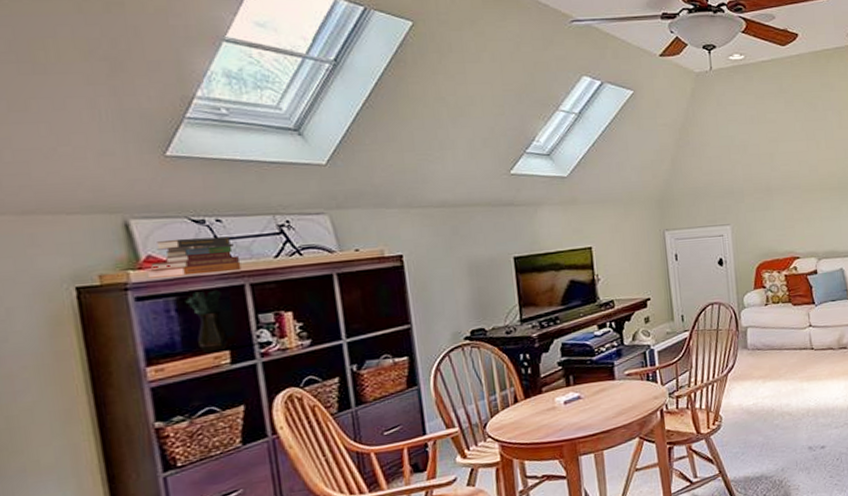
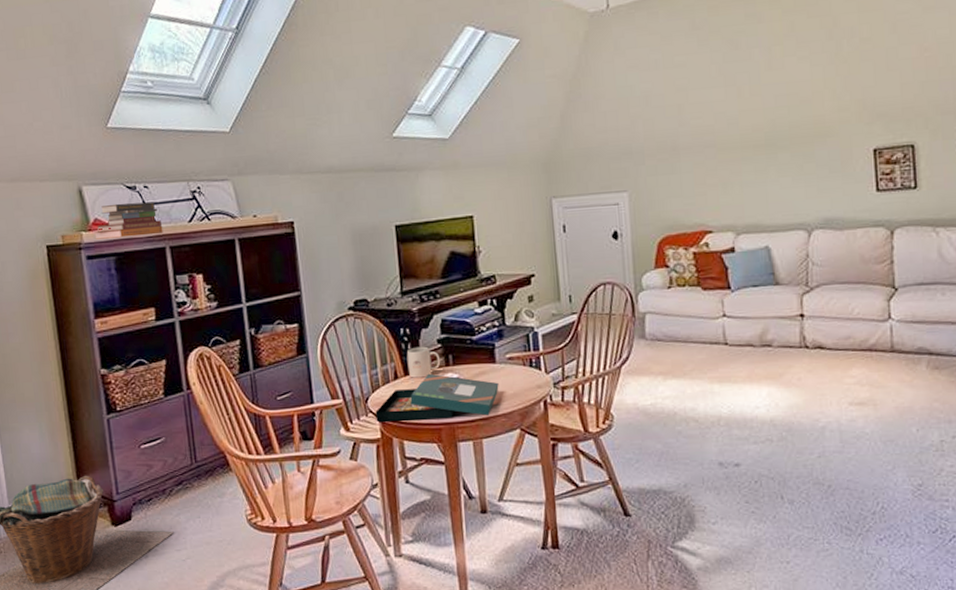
vase: present [185,289,229,354] -> none [122,250,154,310]
board game: none [494,394,619,446] -> present [375,373,499,422]
mug: none [526,369,562,401] -> present [406,346,441,378]

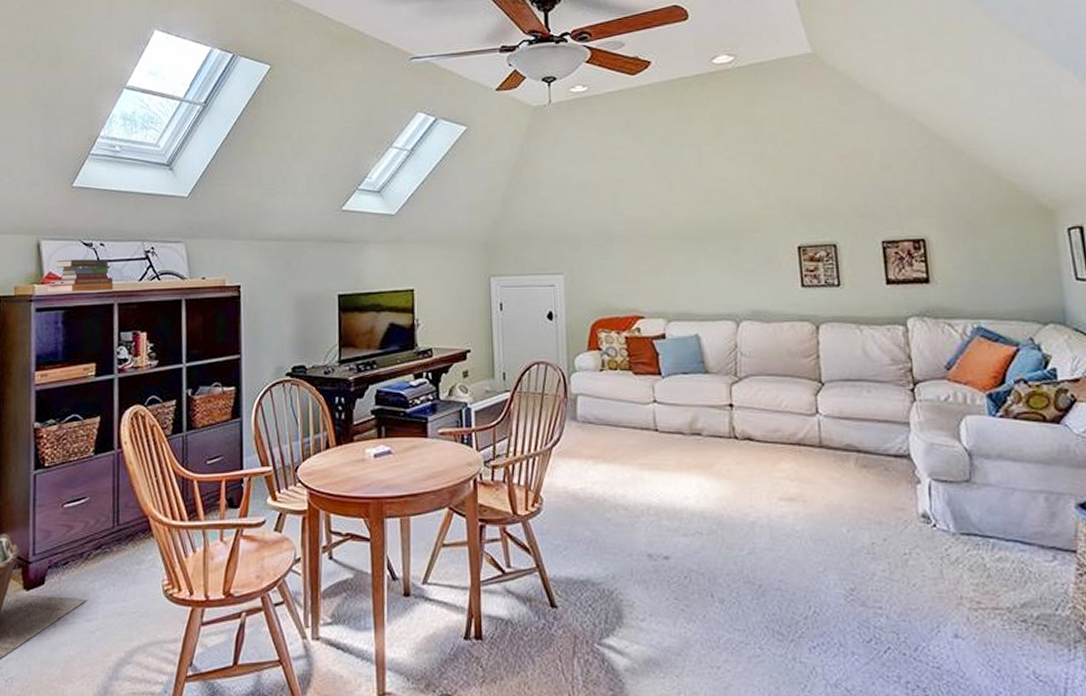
board game: present [375,373,499,422] -> none [304,444,430,493]
mug: present [406,346,441,378] -> none [340,416,373,449]

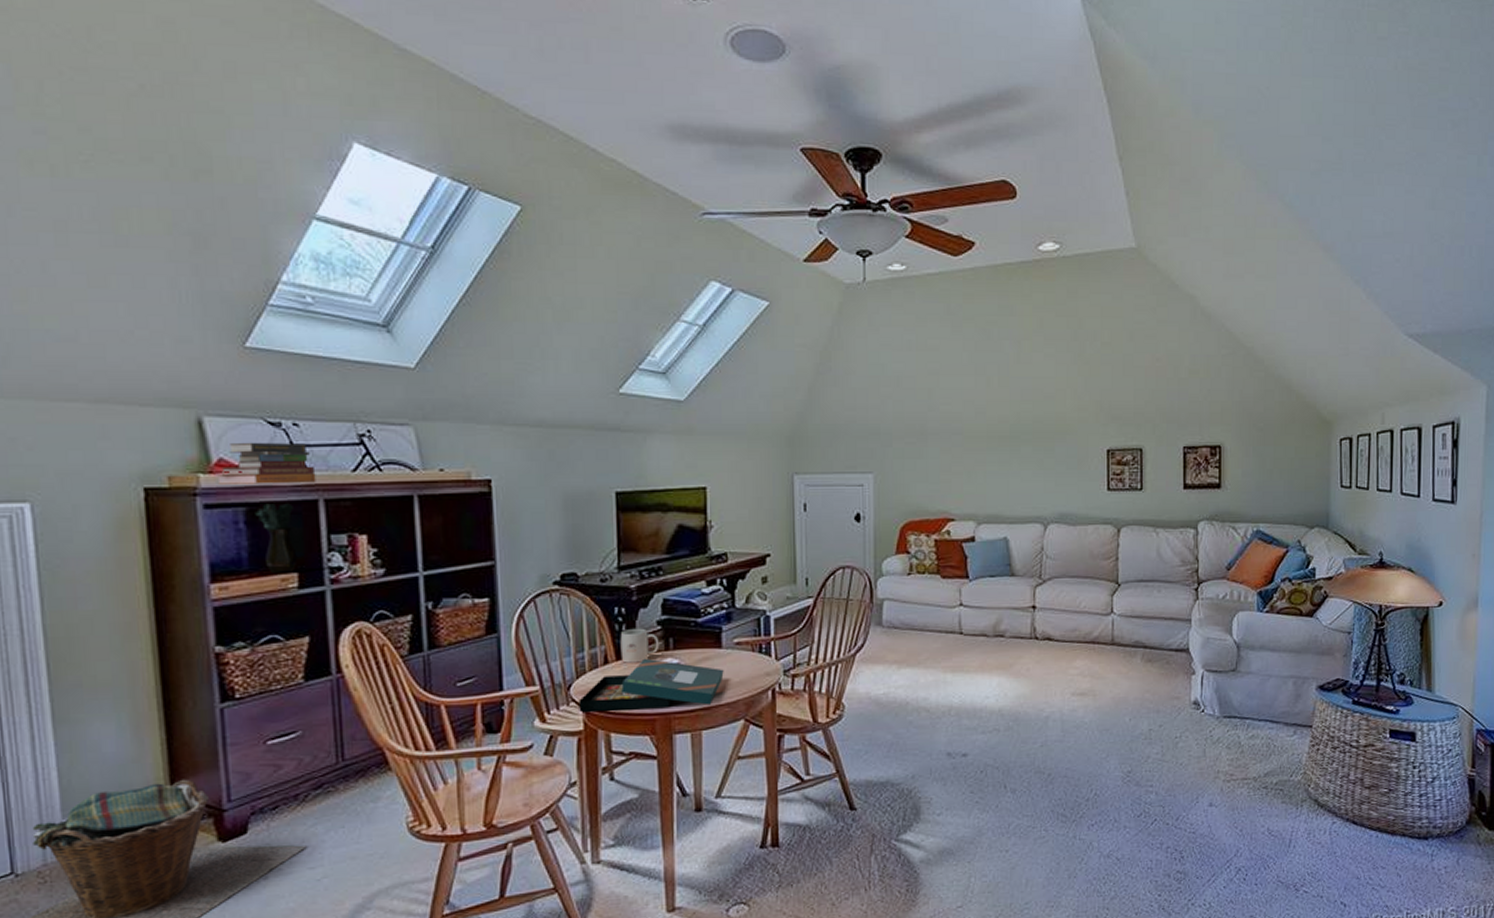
vase: none [69,305,96,365] -> present [255,500,298,575]
board game: none [304,444,430,493] -> present [579,658,724,712]
mug: none [340,416,373,449] -> present [620,628,660,663]

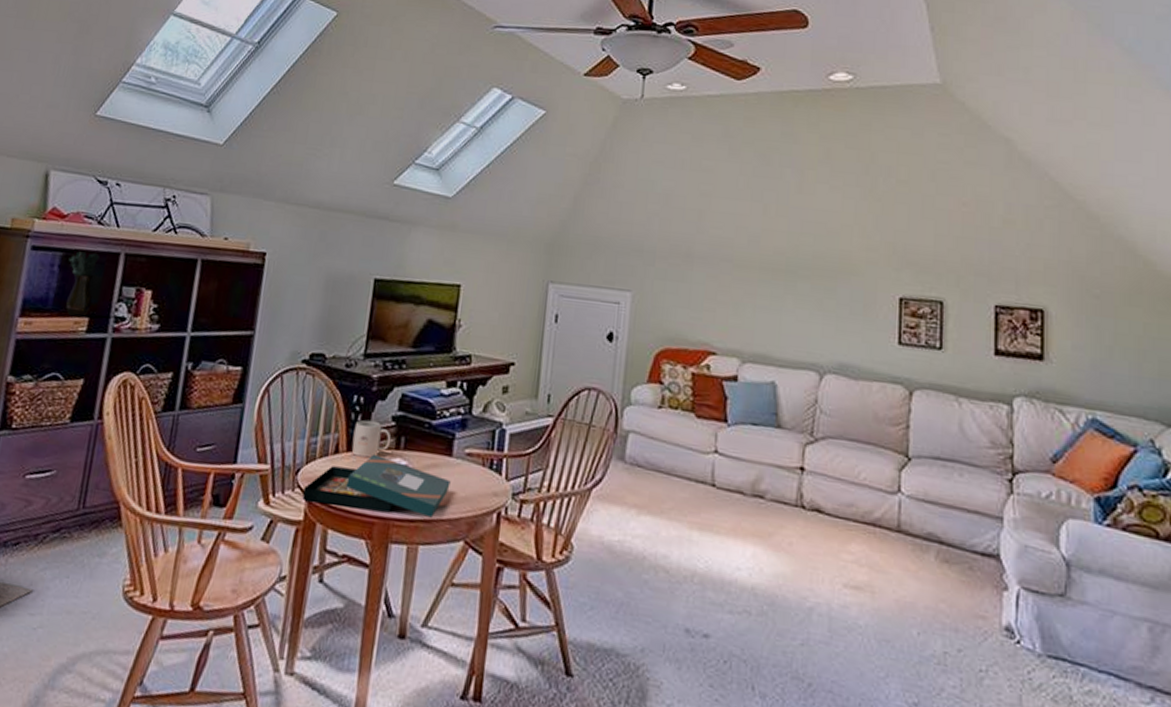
books: present [217,442,316,484] -> none [47,195,124,237]

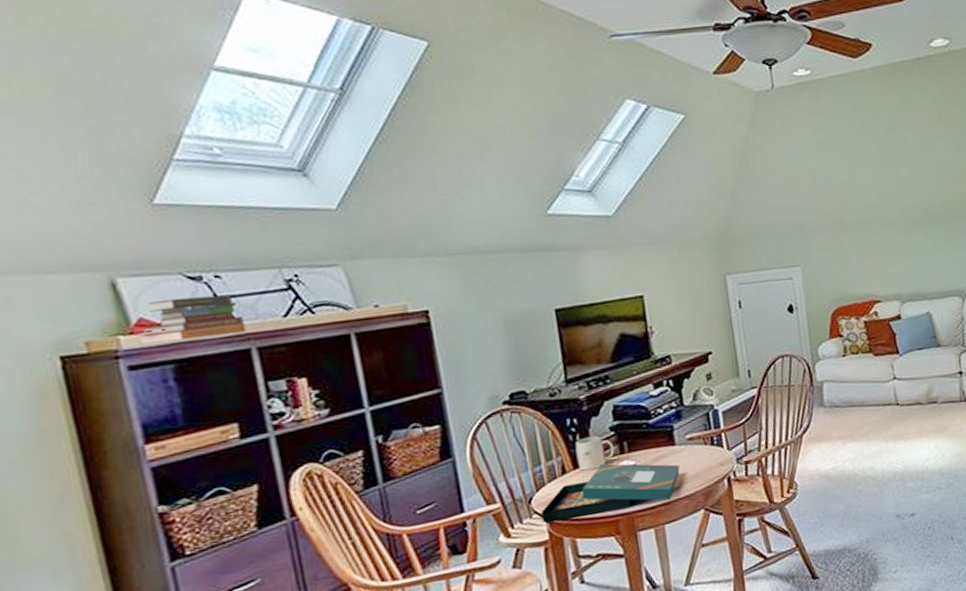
books: none [47,195,124,237] -> present [139,294,247,345]
vase: present [65,248,100,318] -> none [184,354,236,428]

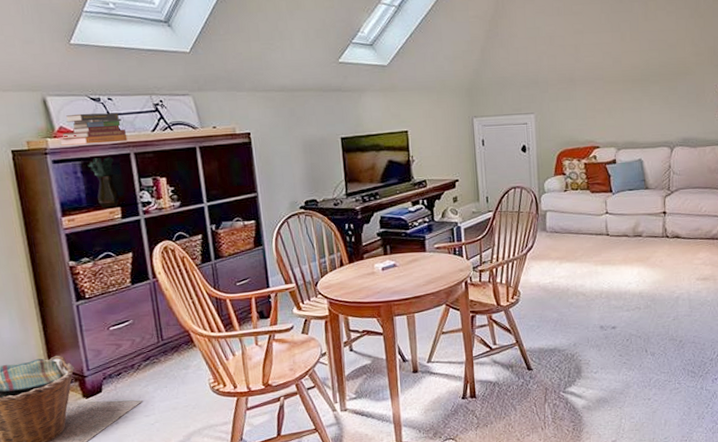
vase: none [184,354,236,428] -> present [87,156,120,209]
board game: present [541,463,680,523] -> none [324,261,429,302]
mug: present [575,435,615,471] -> none [350,239,380,265]

